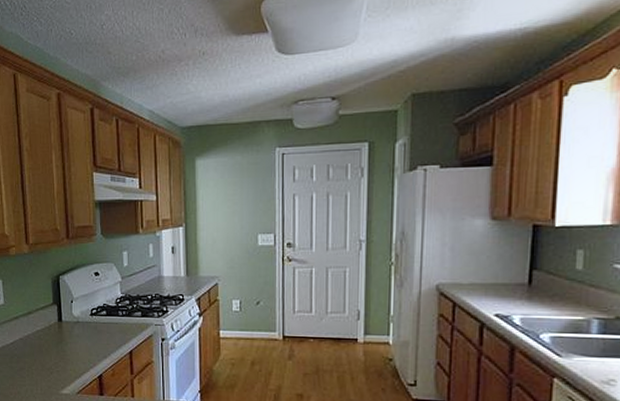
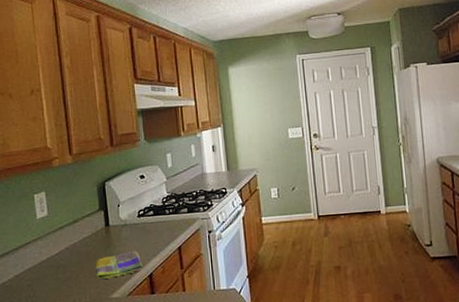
dish towel: none [46,349,93,374] -> present [94,250,143,279]

